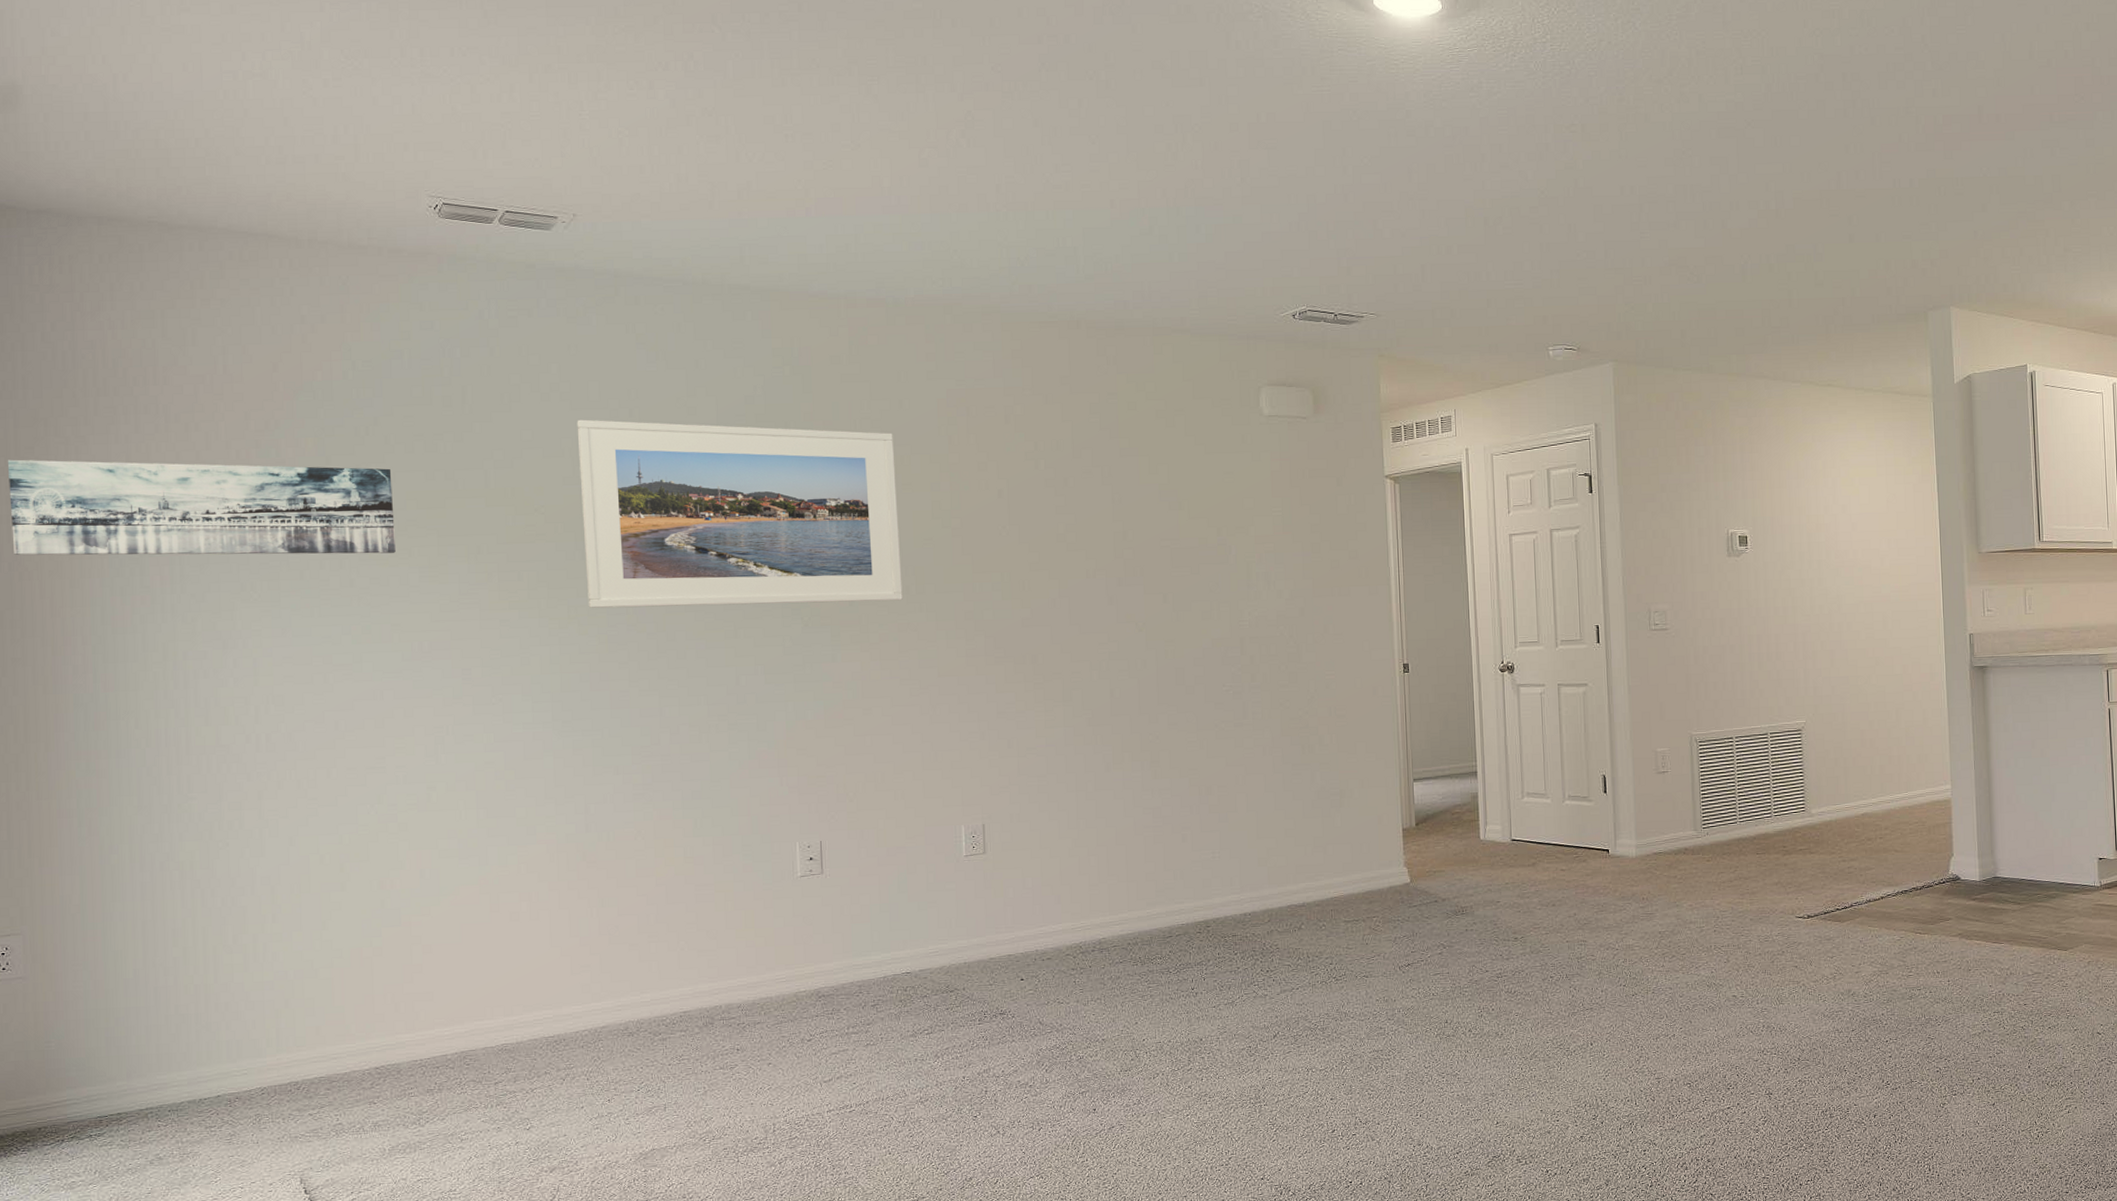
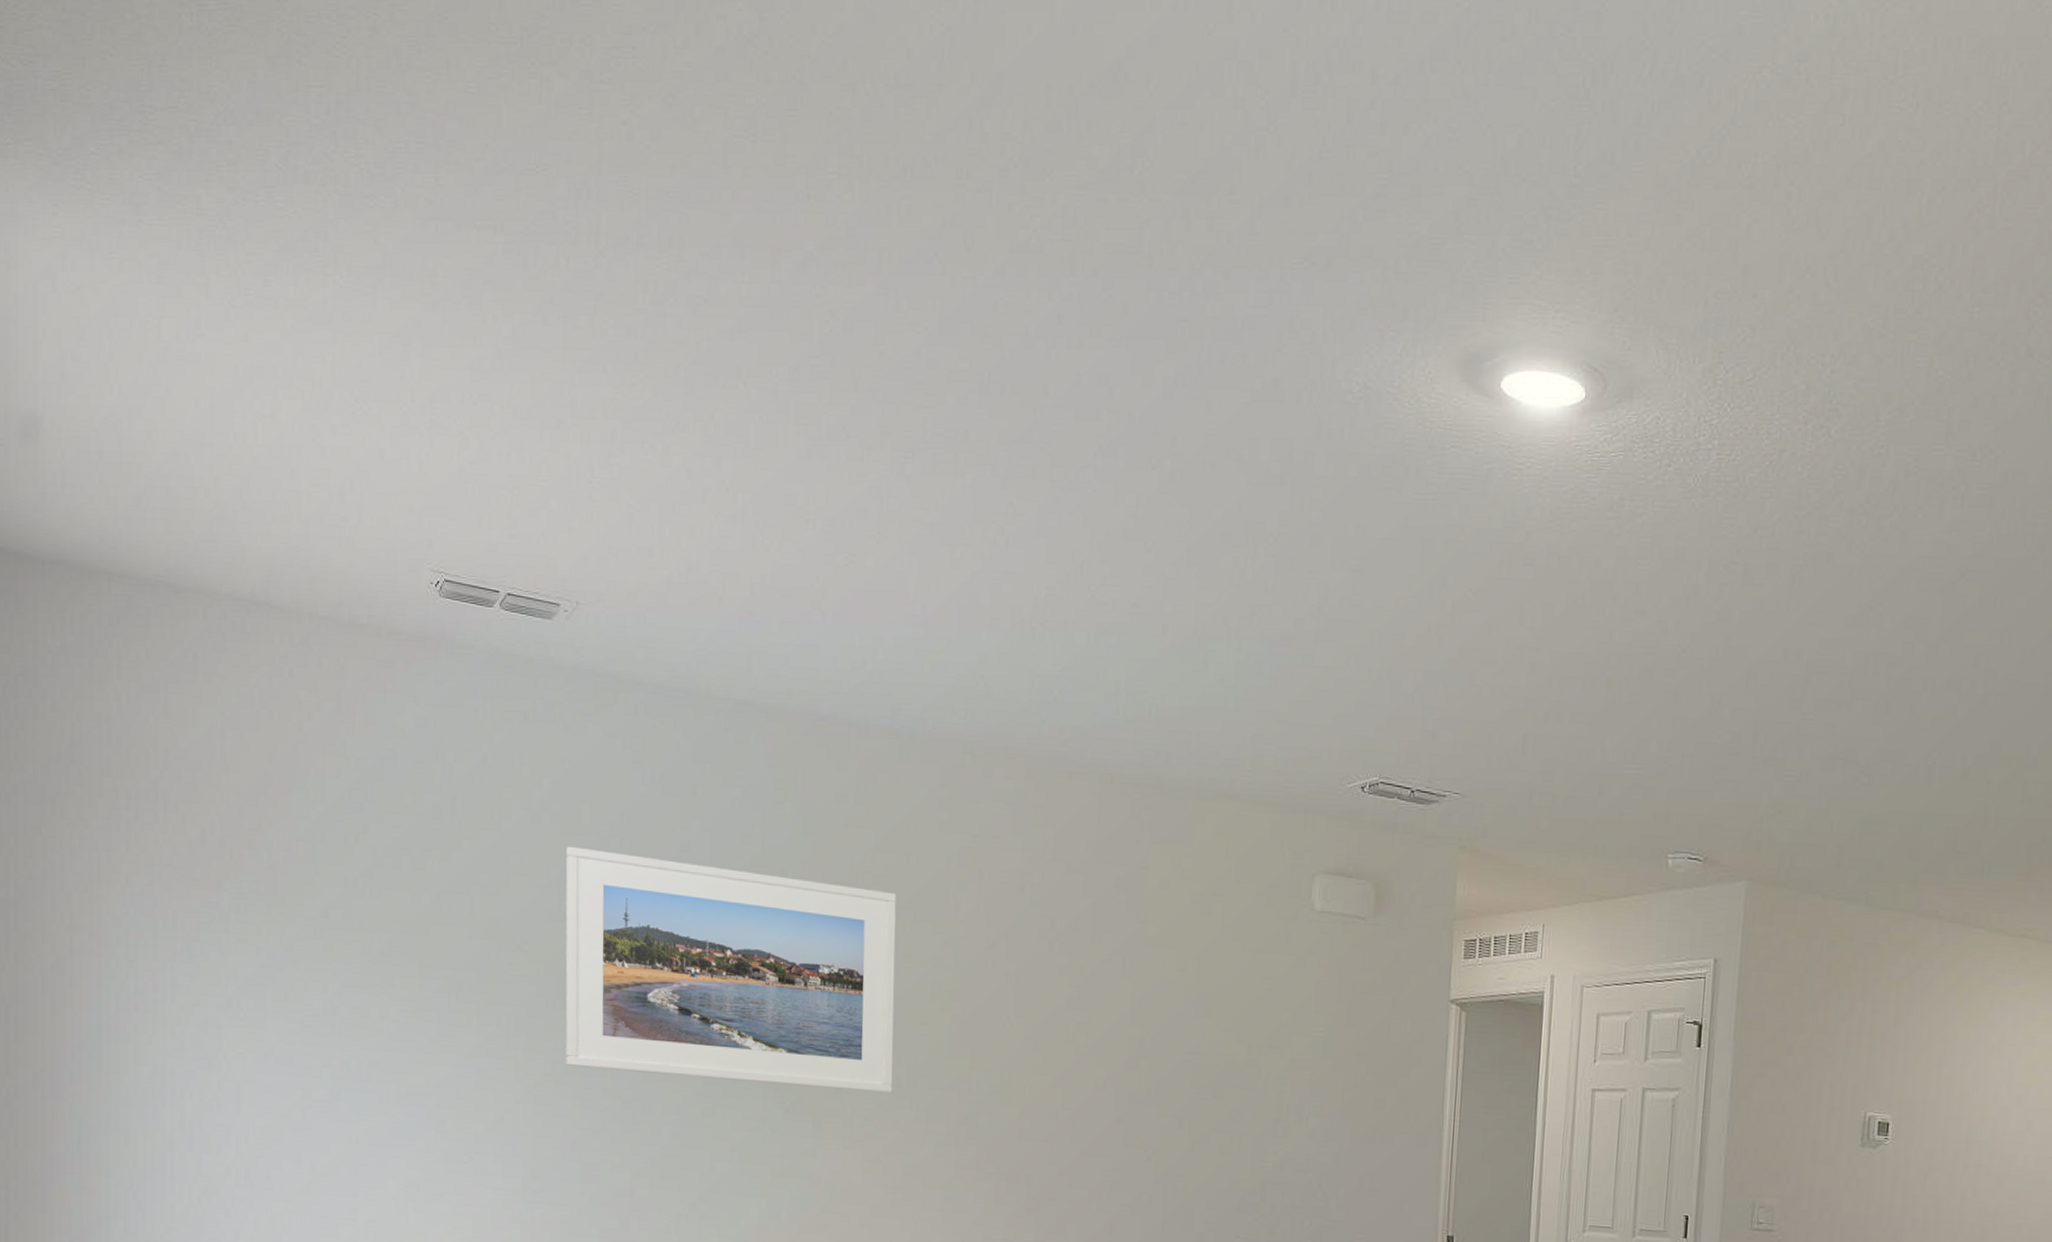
wall art: present [7,459,396,556] -> none [16,839,379,981]

